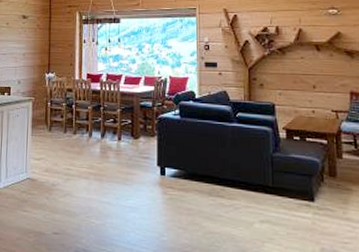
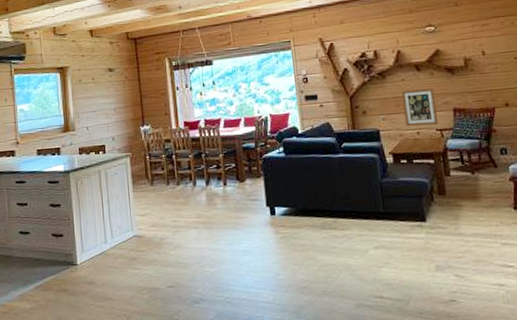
wall art: none [300,69,333,105] -> present [402,88,438,127]

